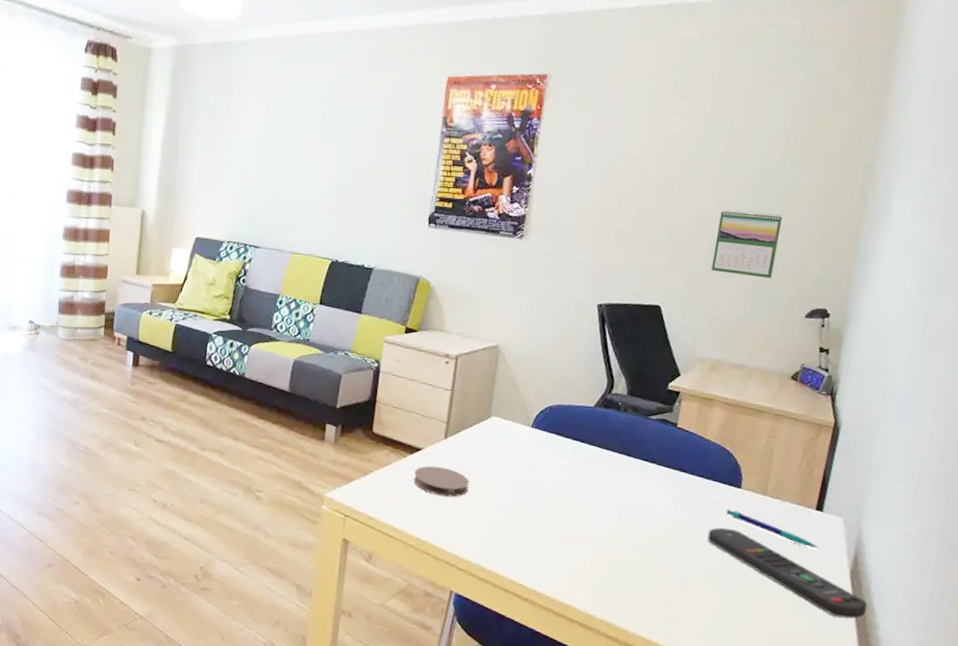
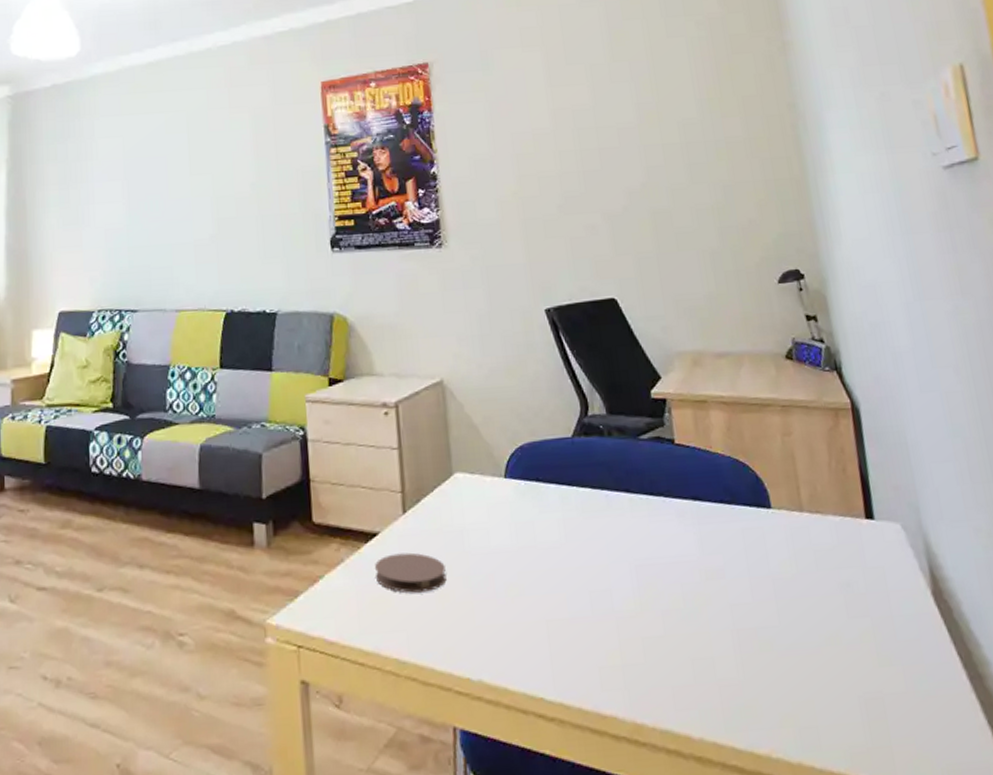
remote control: present [707,527,868,619] -> none [749,564,969,660]
calendar: present [711,209,783,279] -> none [652,172,729,248]
pen: present [726,509,819,549] -> none [763,538,885,571]

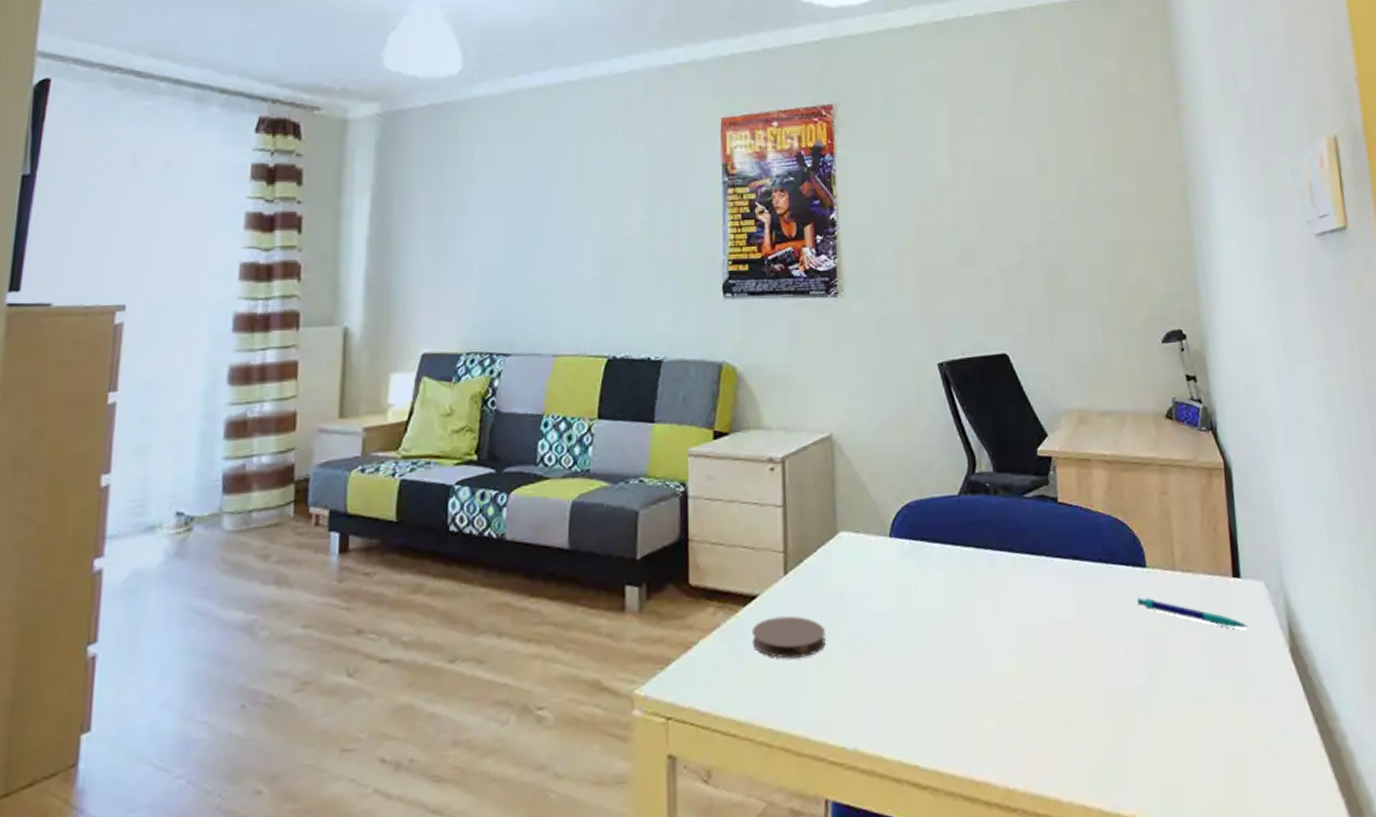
pen: none [763,538,885,571] -> present [1137,597,1248,629]

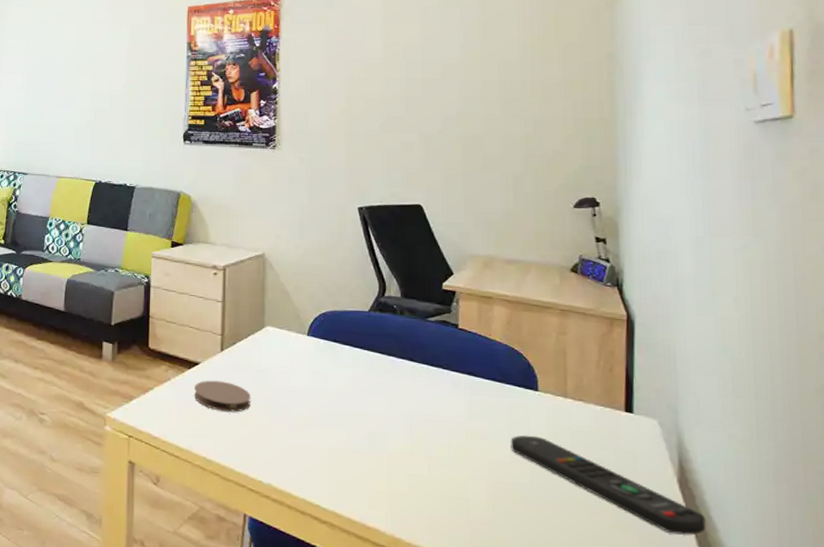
remote control: none [1123,623,1321,716] -> present [510,435,706,536]
pen: present [1137,597,1248,629] -> none [527,414,636,455]

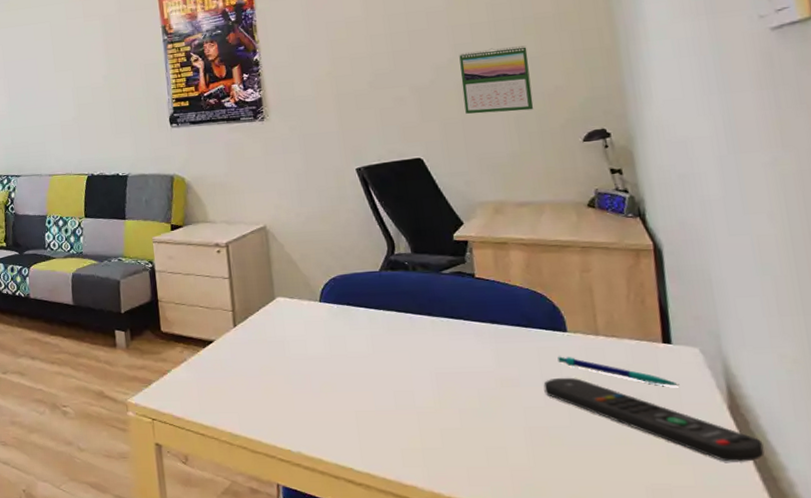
coaster: present [193,380,251,412] -> none [211,356,270,386]
calendar: none [467,106,532,171] -> present [459,45,534,114]
pen: none [527,414,636,455] -> present [557,356,680,387]

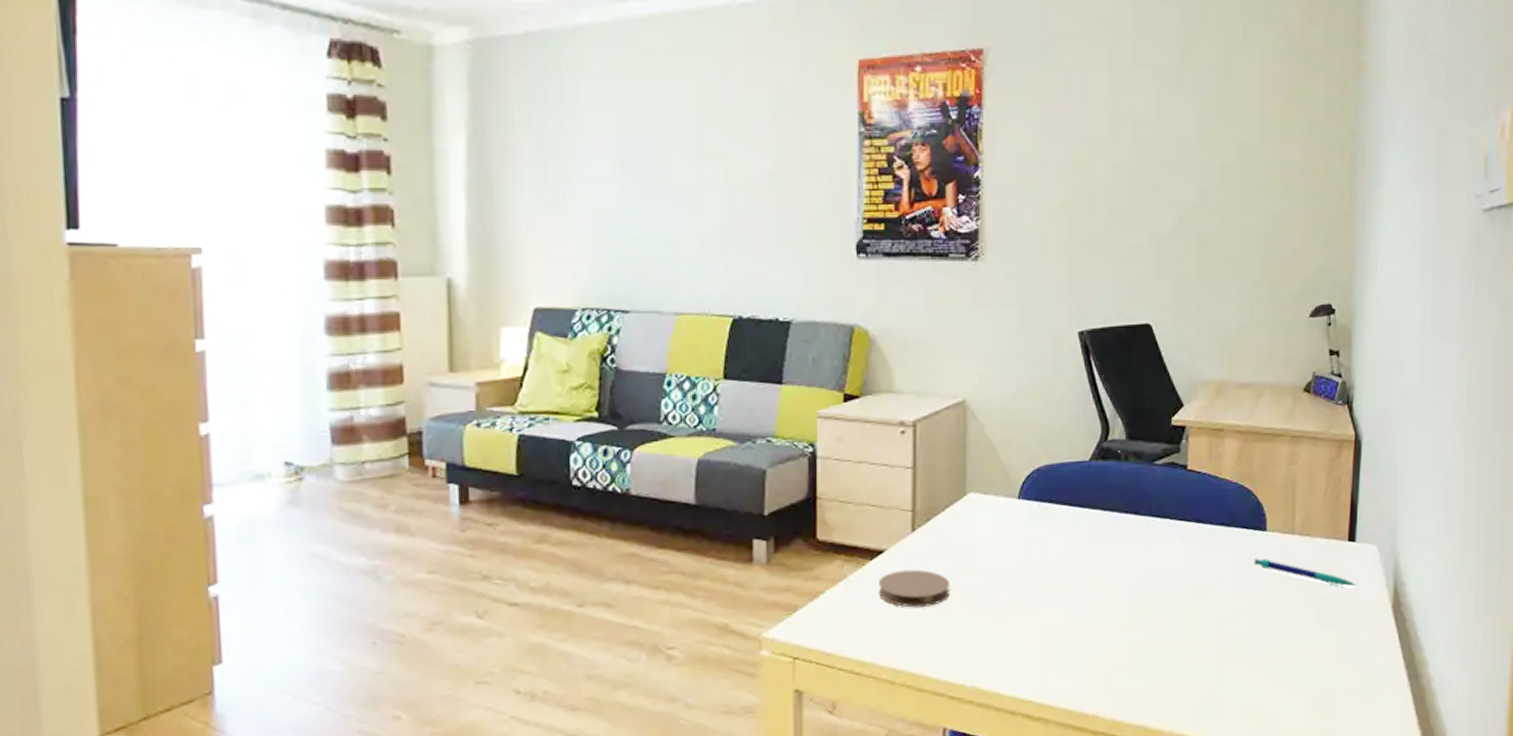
coaster: none [211,356,270,386] -> present [877,569,950,608]
calendar: present [459,45,534,114] -> none [1202,197,1272,276]
remote control: present [543,377,765,462] -> none [1237,581,1414,662]

